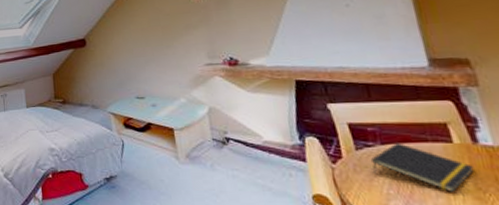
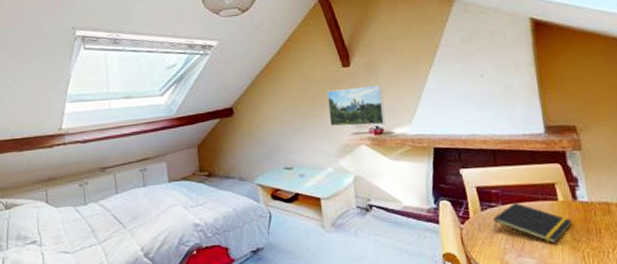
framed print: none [177,15,240,57] -> present [327,84,385,126]

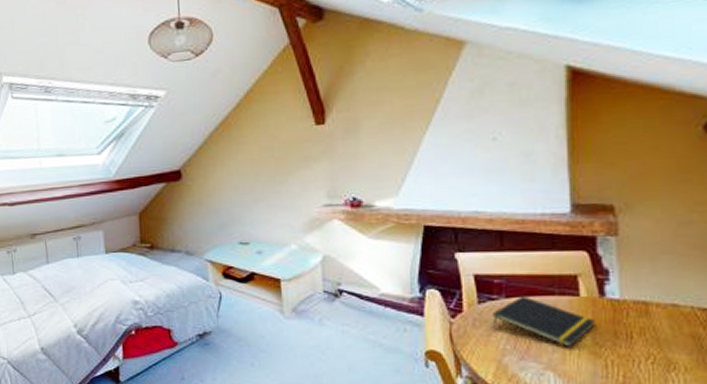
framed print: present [327,84,385,126] -> none [295,147,365,196]

